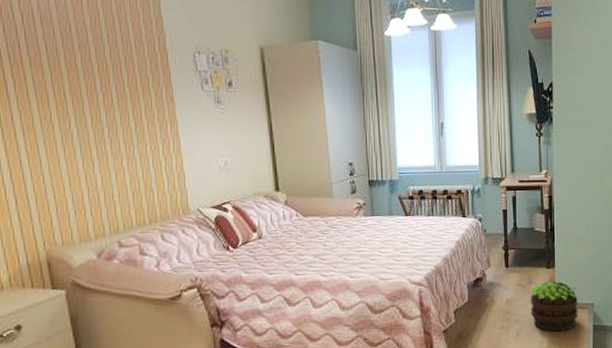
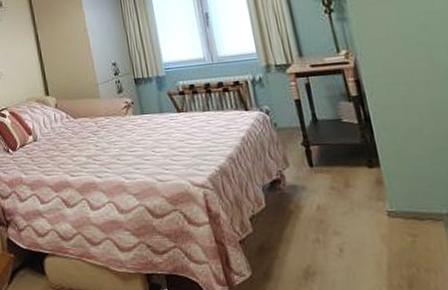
potted plant: present [530,281,579,332] -> none [348,183,429,250]

